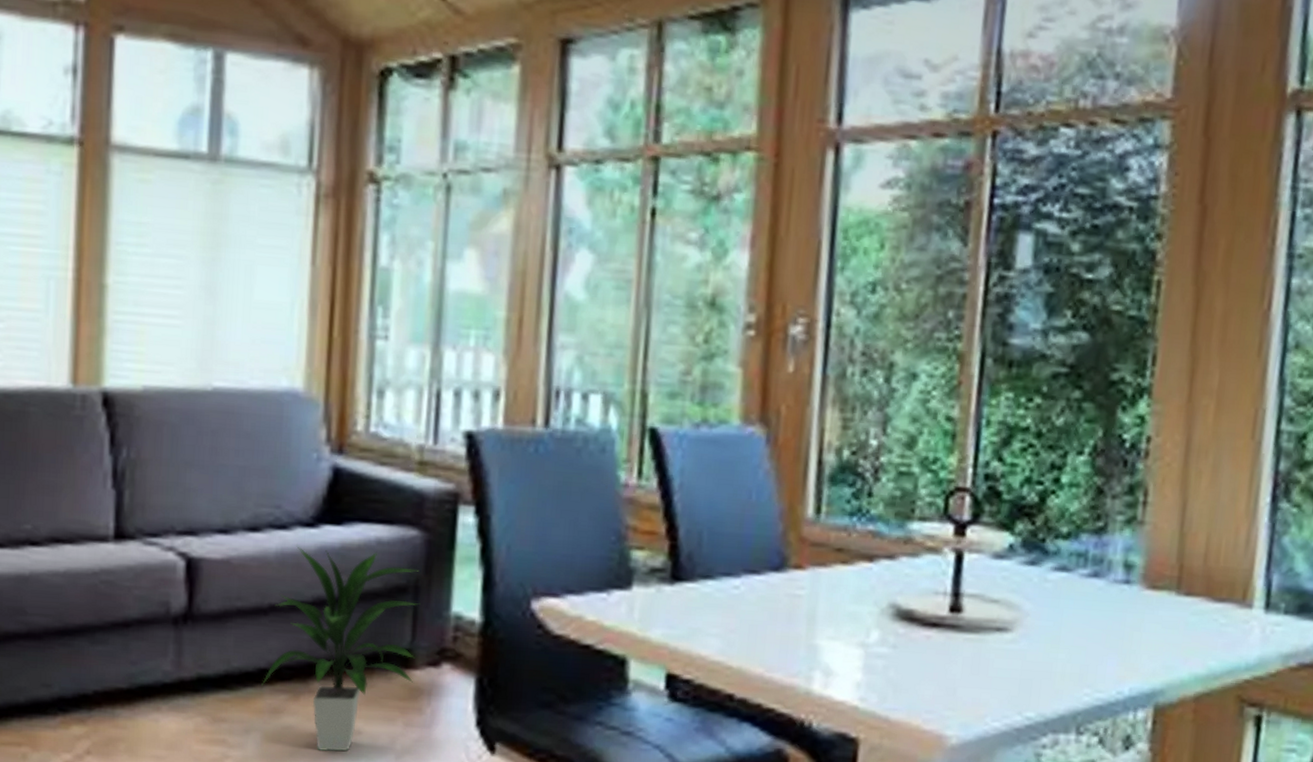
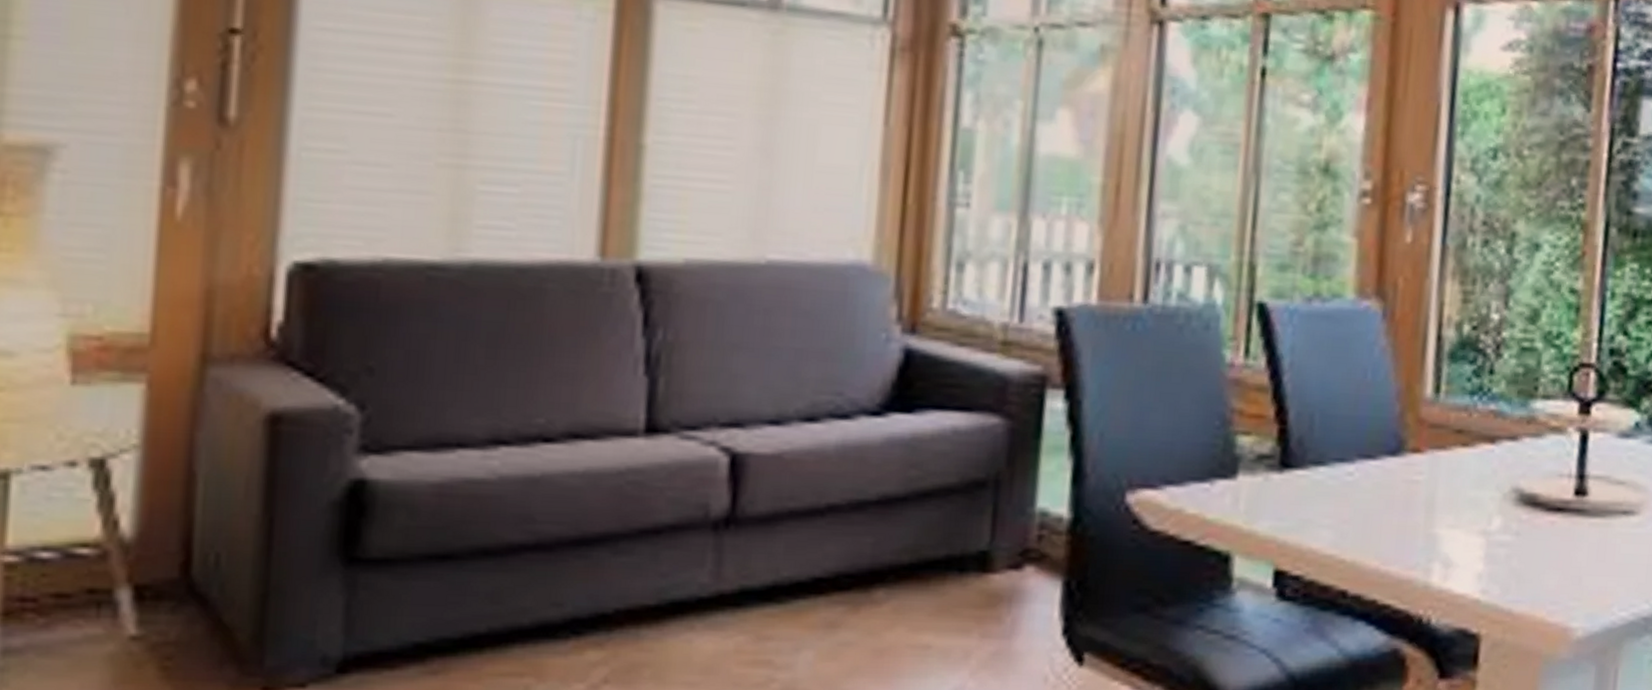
indoor plant: present [261,546,421,752] -> none [816,437,1002,670]

